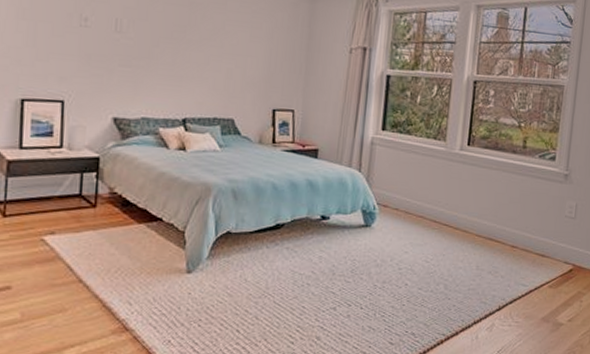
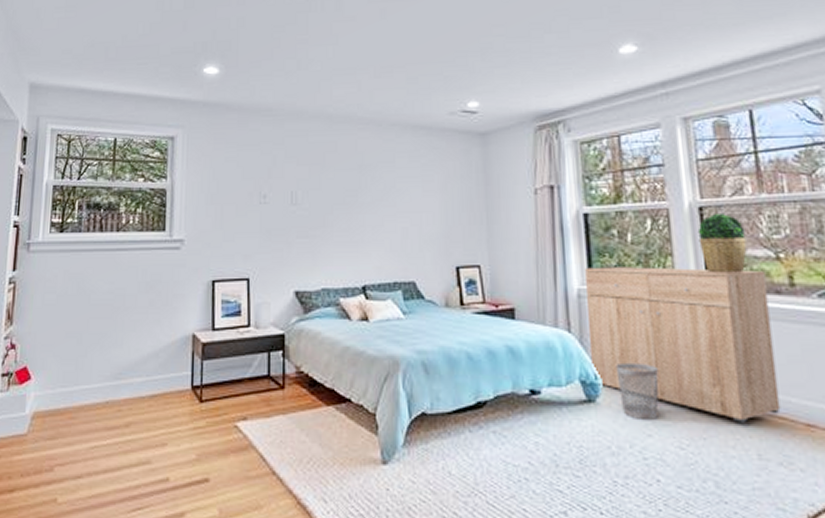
dresser: none [371,120,509,244] -> present [585,267,781,423]
wastebasket: none [389,197,421,241] -> present [616,362,659,420]
potted plant: none [468,88,502,135] -> present [697,214,747,273]

